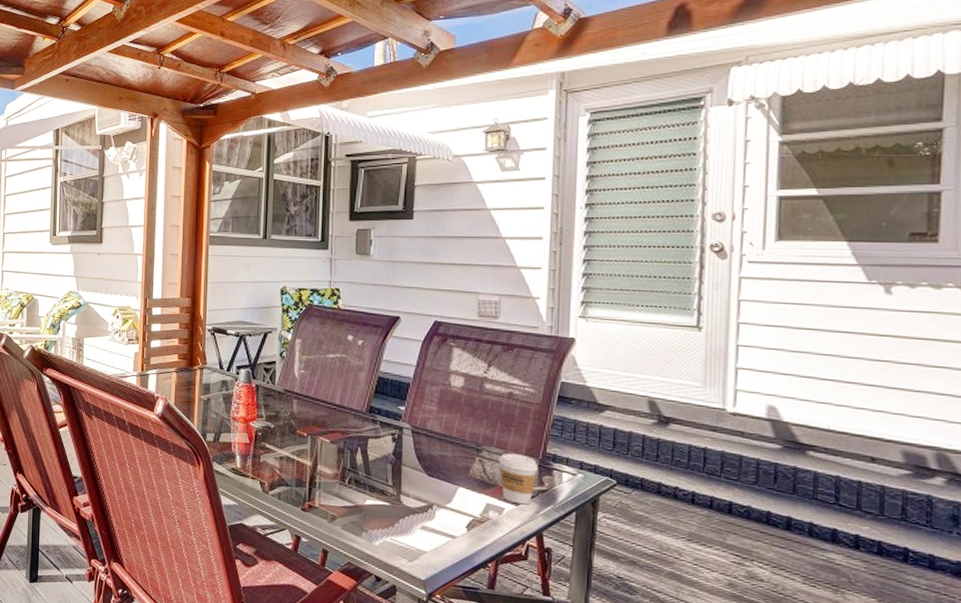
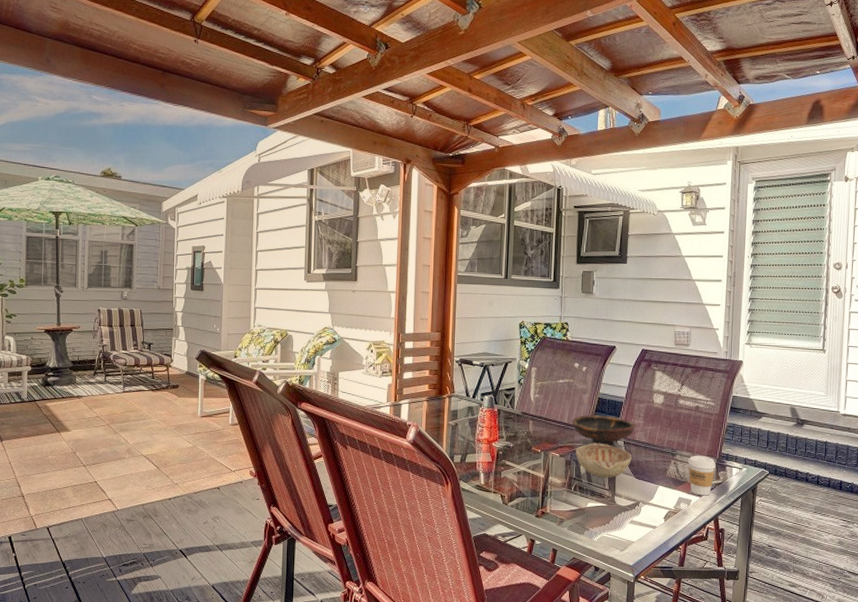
bowl: none [345,396,428,443] -> present [572,415,636,452]
decorative bowl: none [350,429,422,473] -> present [576,442,632,478]

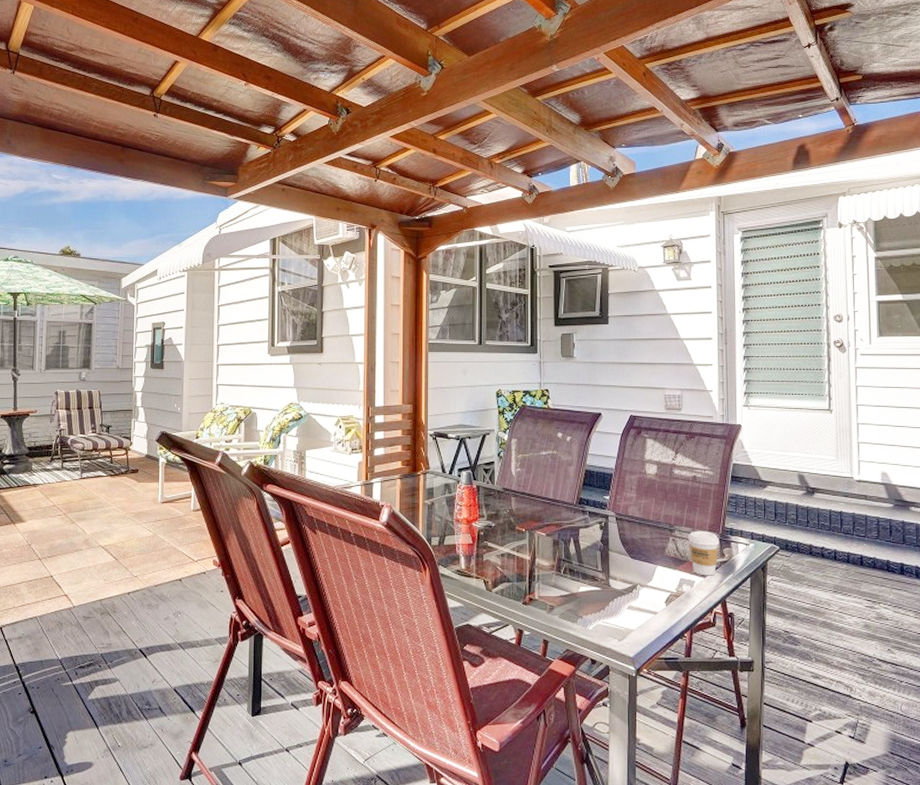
bowl: present [572,415,636,452] -> none [558,489,629,529]
decorative bowl: present [576,442,632,478] -> none [564,519,625,559]

